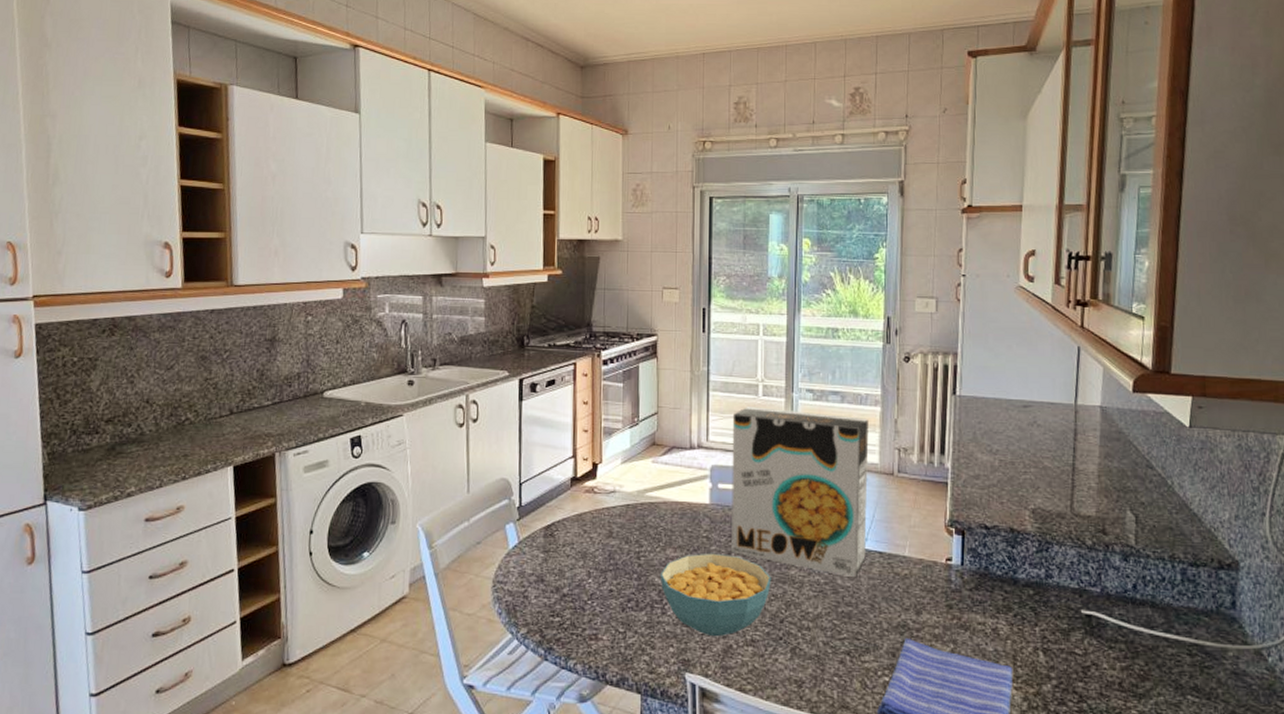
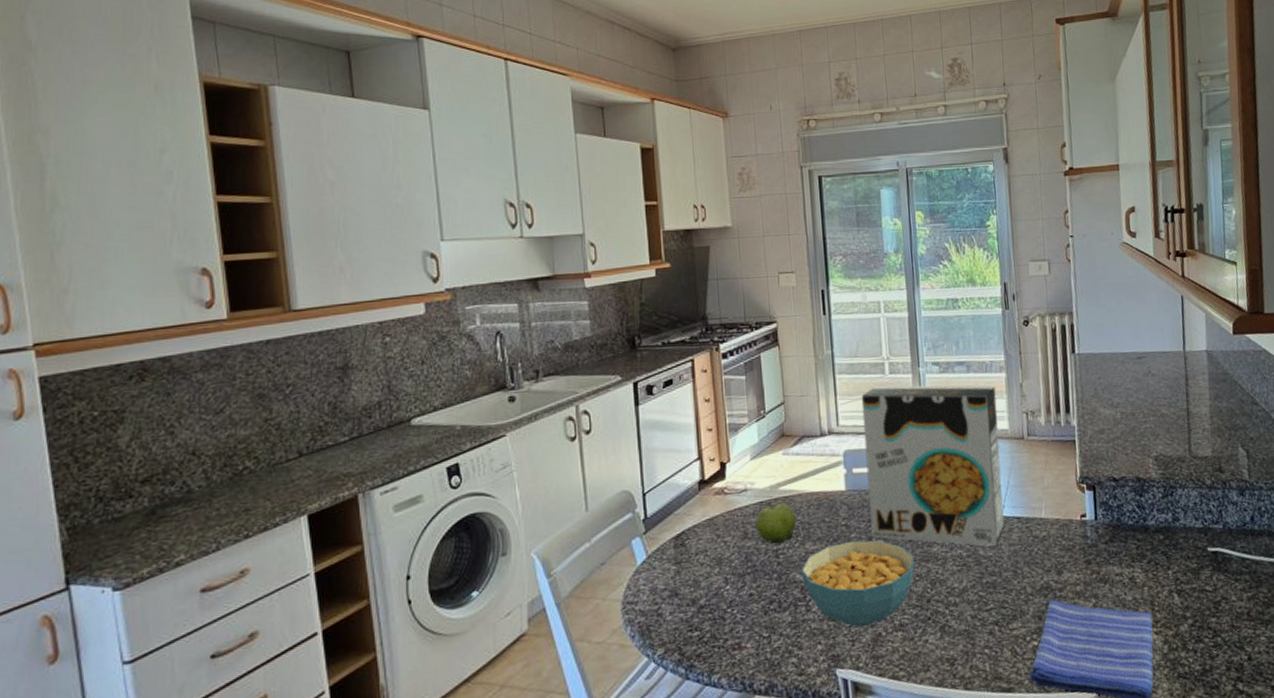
fruit: none [621,506,659,547] -> present [755,502,796,545]

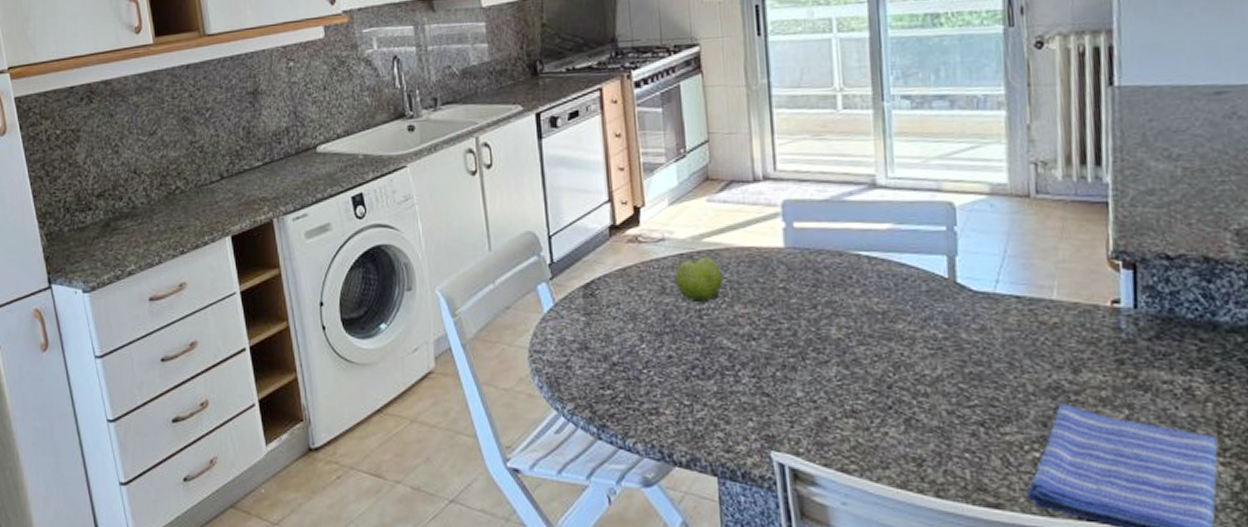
cereal bowl: present [800,540,915,627] -> none [728,307,872,408]
cereal box: present [861,385,1005,547] -> none [805,122,998,331]

